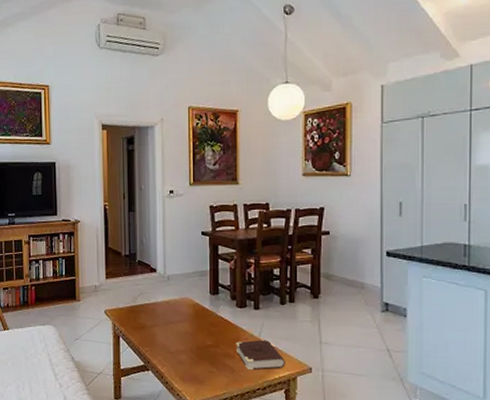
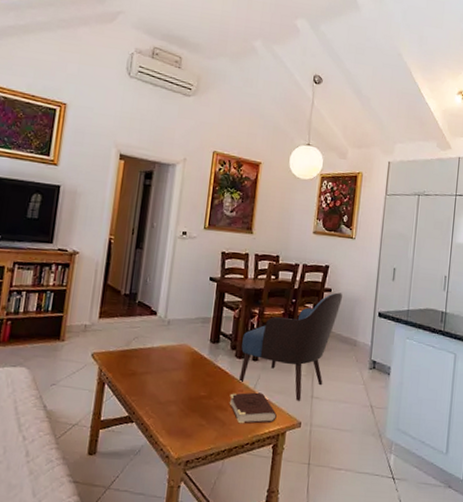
armchair: none [241,235,342,347] -> present [239,292,342,401]

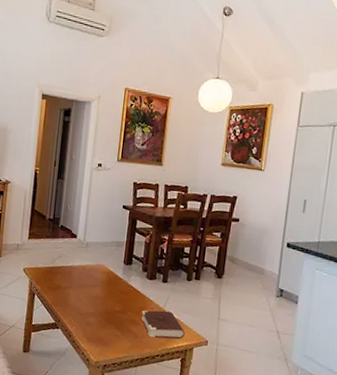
armchair: present [239,292,342,401] -> none [150,222,250,322]

